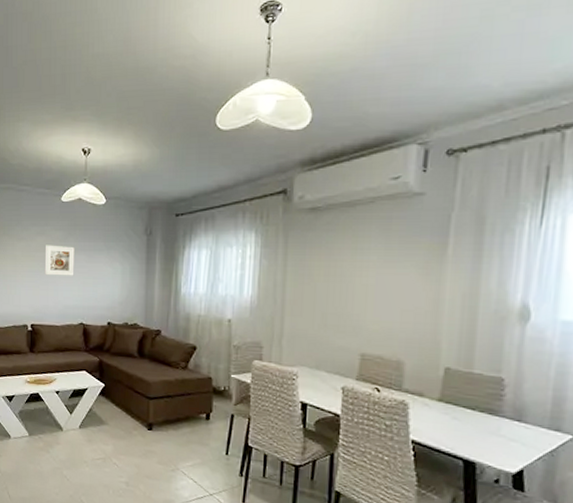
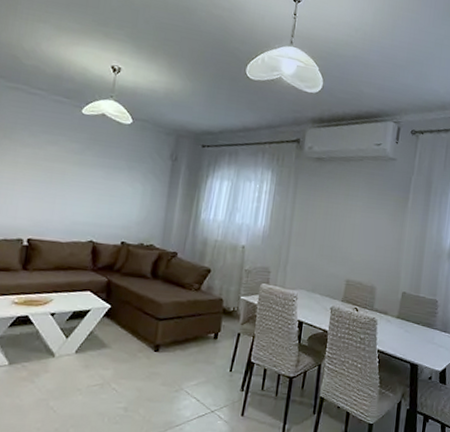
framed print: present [44,245,75,276] -> none [52,155,92,192]

